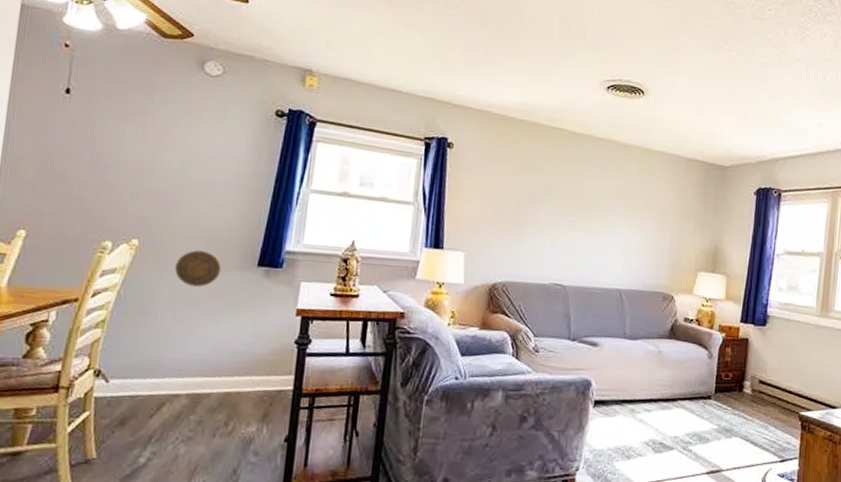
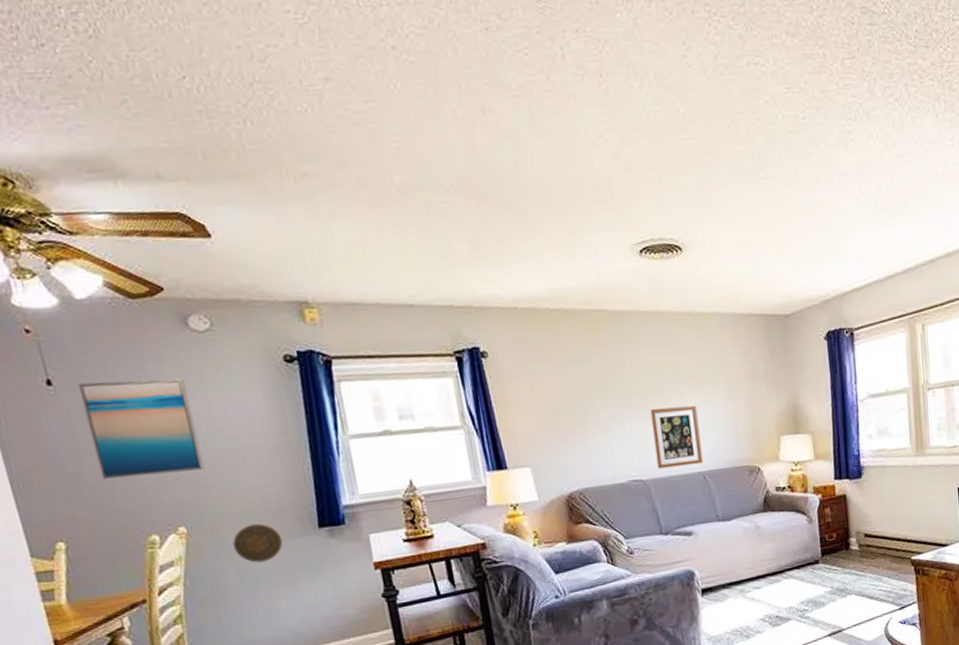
wall art: none [81,97,184,192] -> present [77,378,205,479]
wall art: none [580,222,627,282] -> present [650,405,703,469]

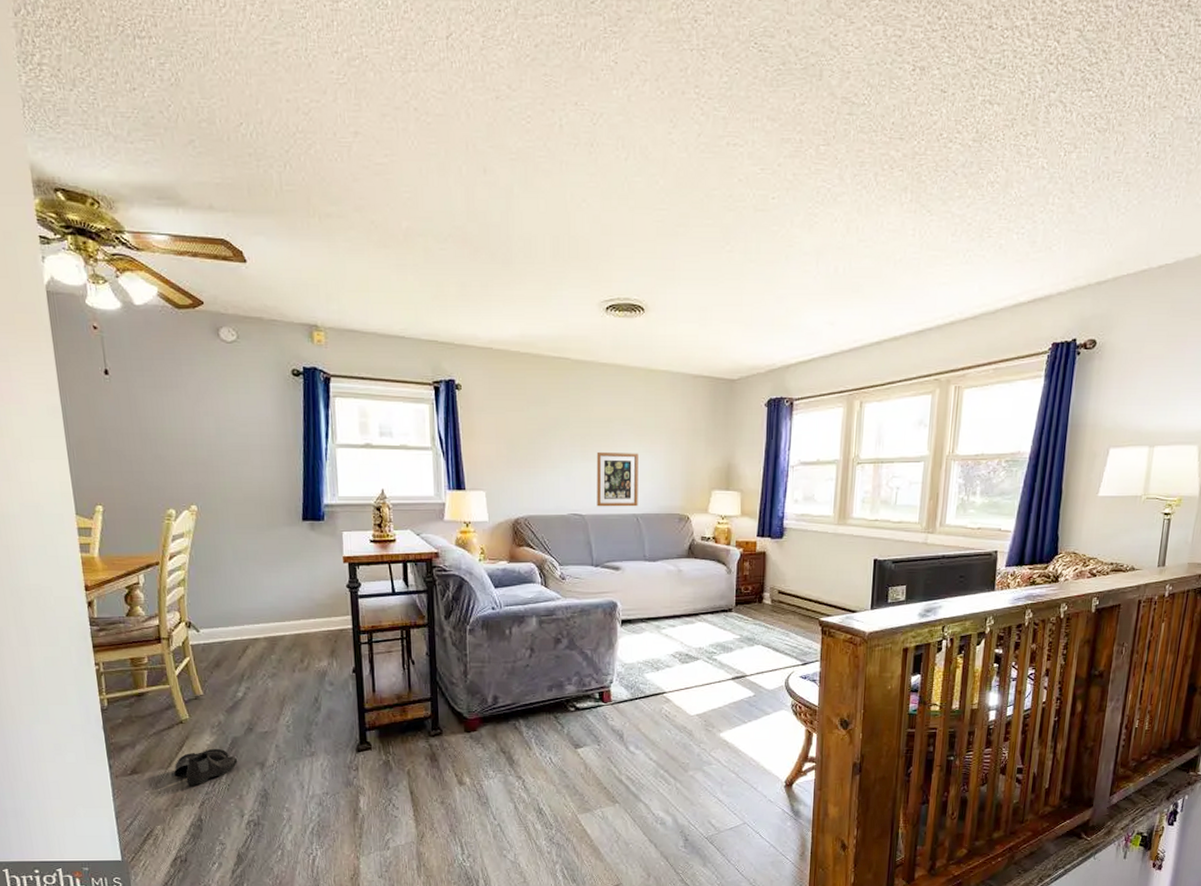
wall art: present [77,378,205,479] -> none [128,376,218,459]
decorative plate: present [233,523,283,563] -> none [232,511,272,543]

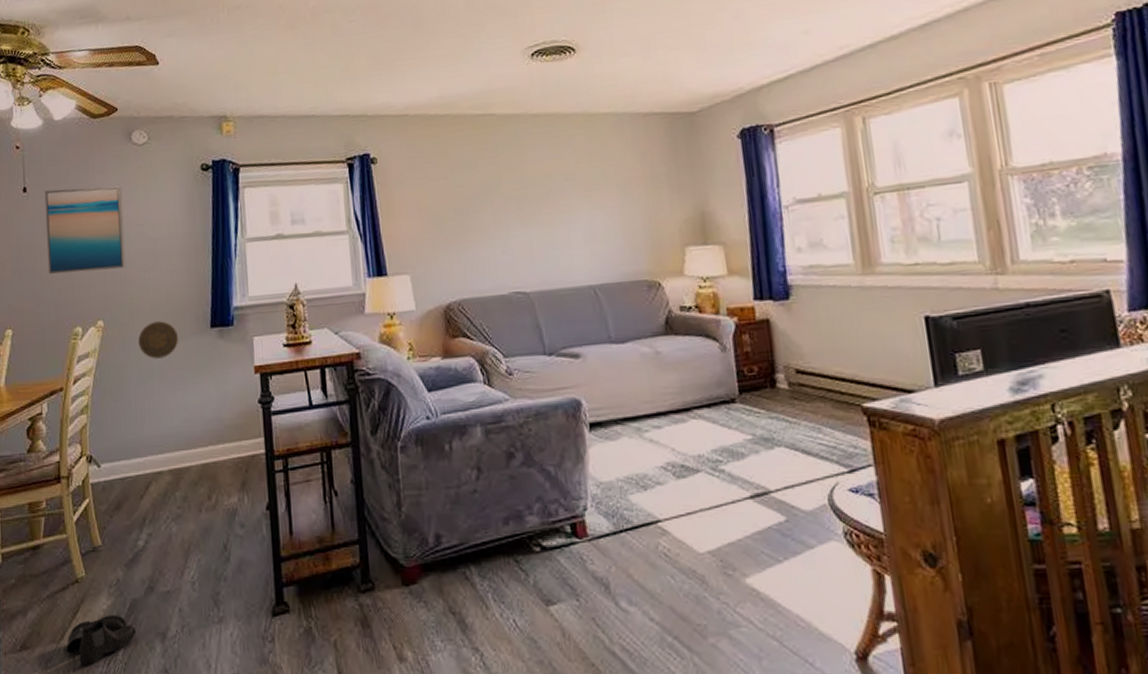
wall art: none [128,376,218,459] -> present [44,186,126,274]
decorative plate: none [232,511,272,543] -> present [138,321,179,359]
wall art: present [596,451,639,507] -> none [536,211,594,281]

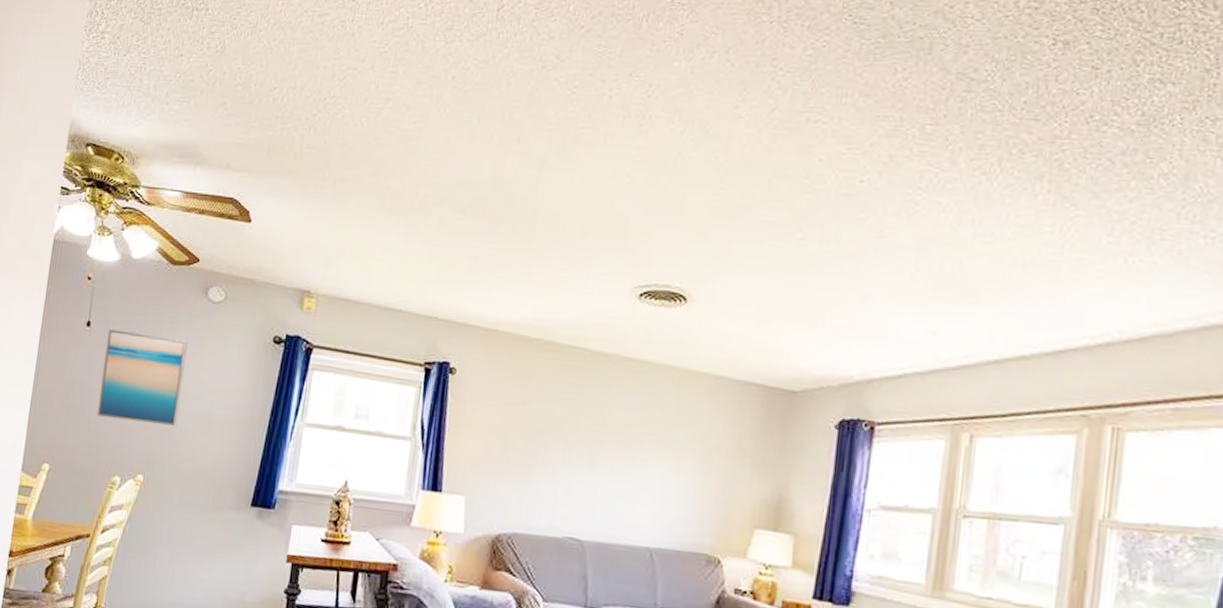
decorative plate: present [138,321,179,359] -> none [174,487,217,527]

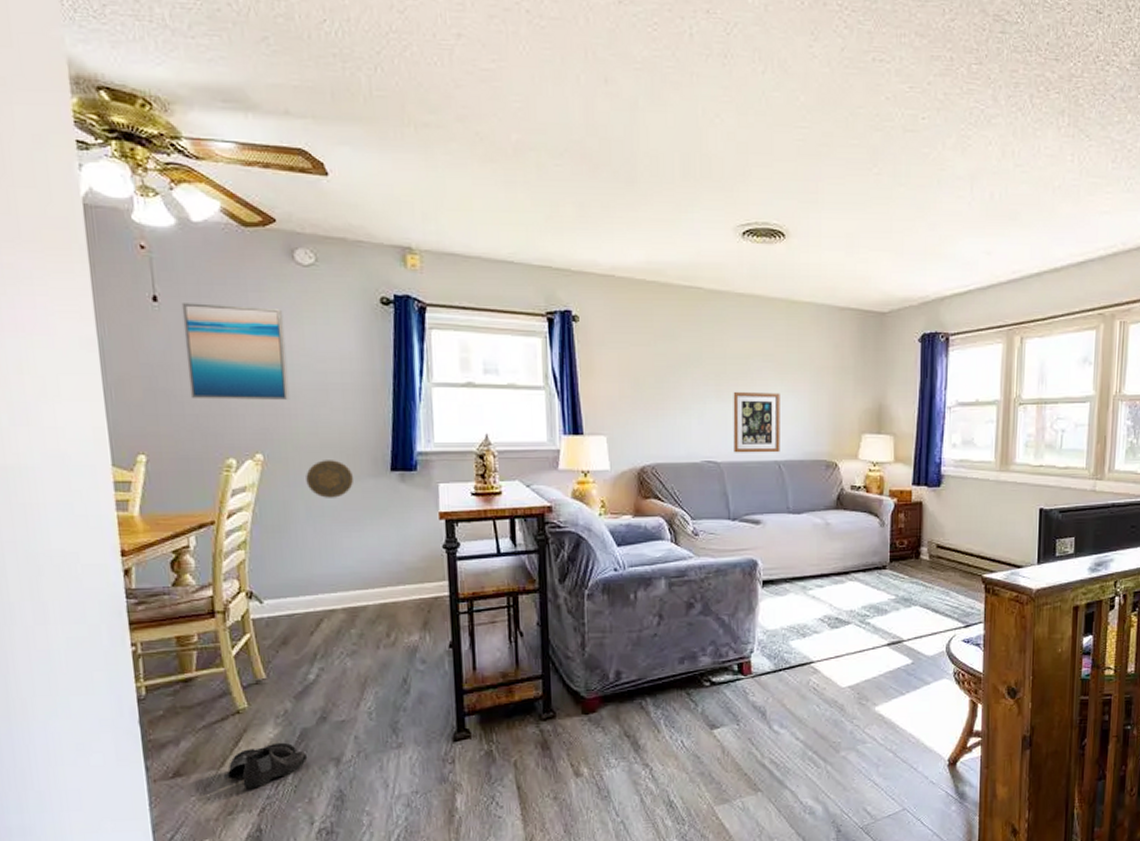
decorative plate: none [174,487,217,527] -> present [306,460,354,498]
wall art: none [600,463,662,539] -> present [733,391,780,453]

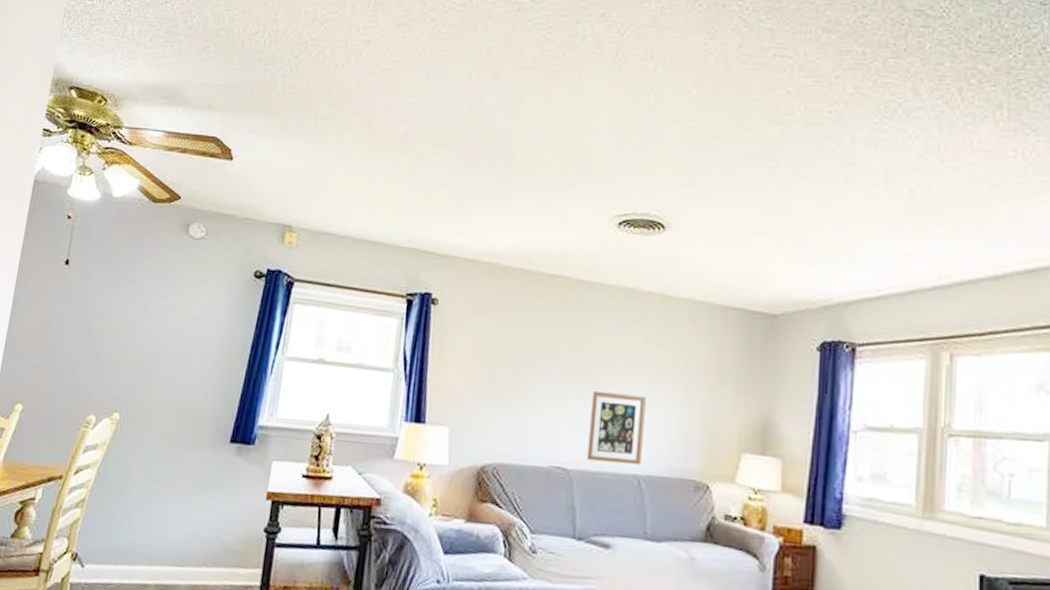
wall art: present [181,303,290,400] -> none [73,267,168,363]
decorative plate: present [306,460,354,498] -> none [151,425,195,465]

